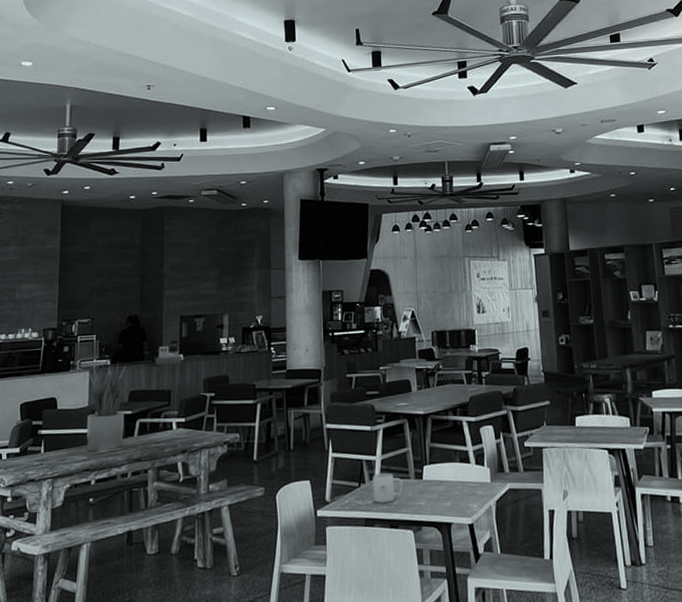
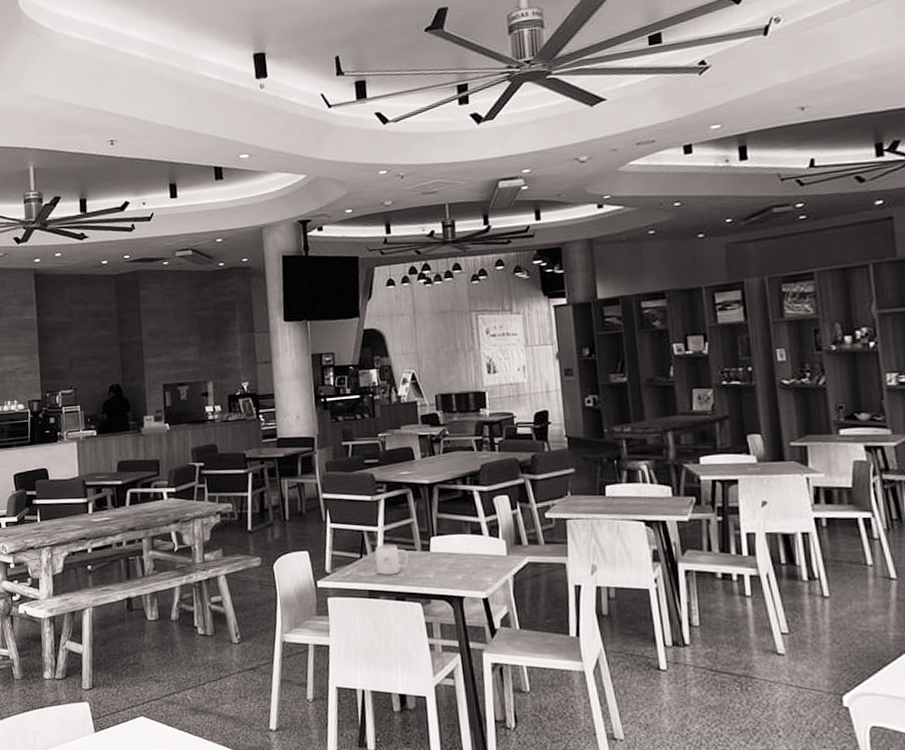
planter: present [87,363,127,452] -> none [74,434,116,521]

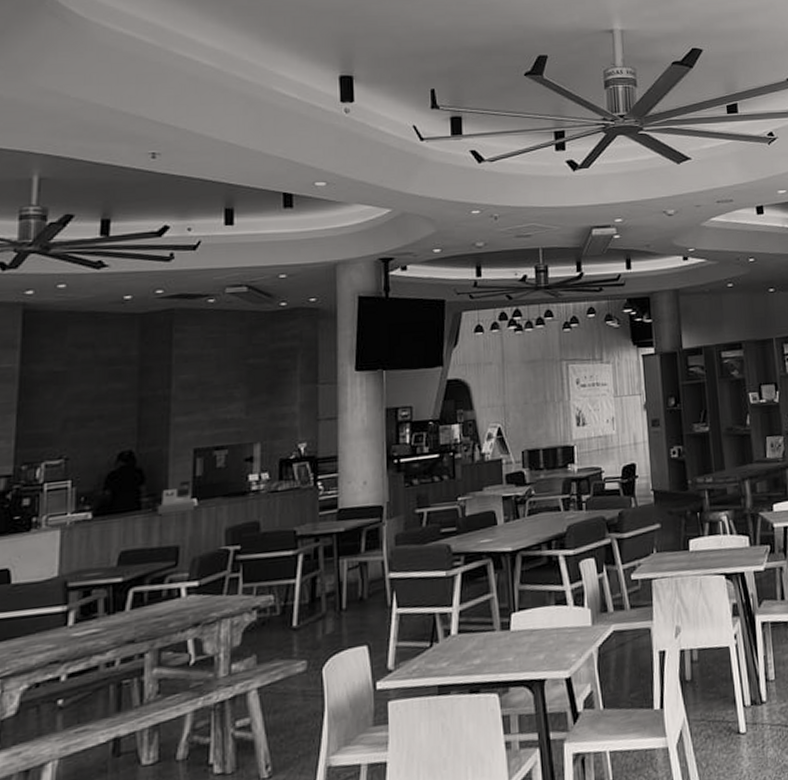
mug: present [375,545,409,575] -> none [447,626,487,665]

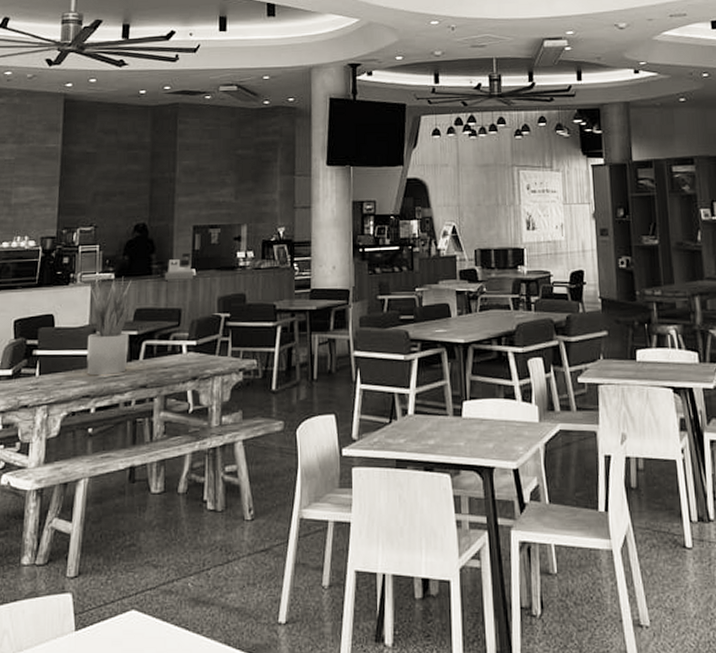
planter: none [55,516,116,637] -> present [87,277,133,376]

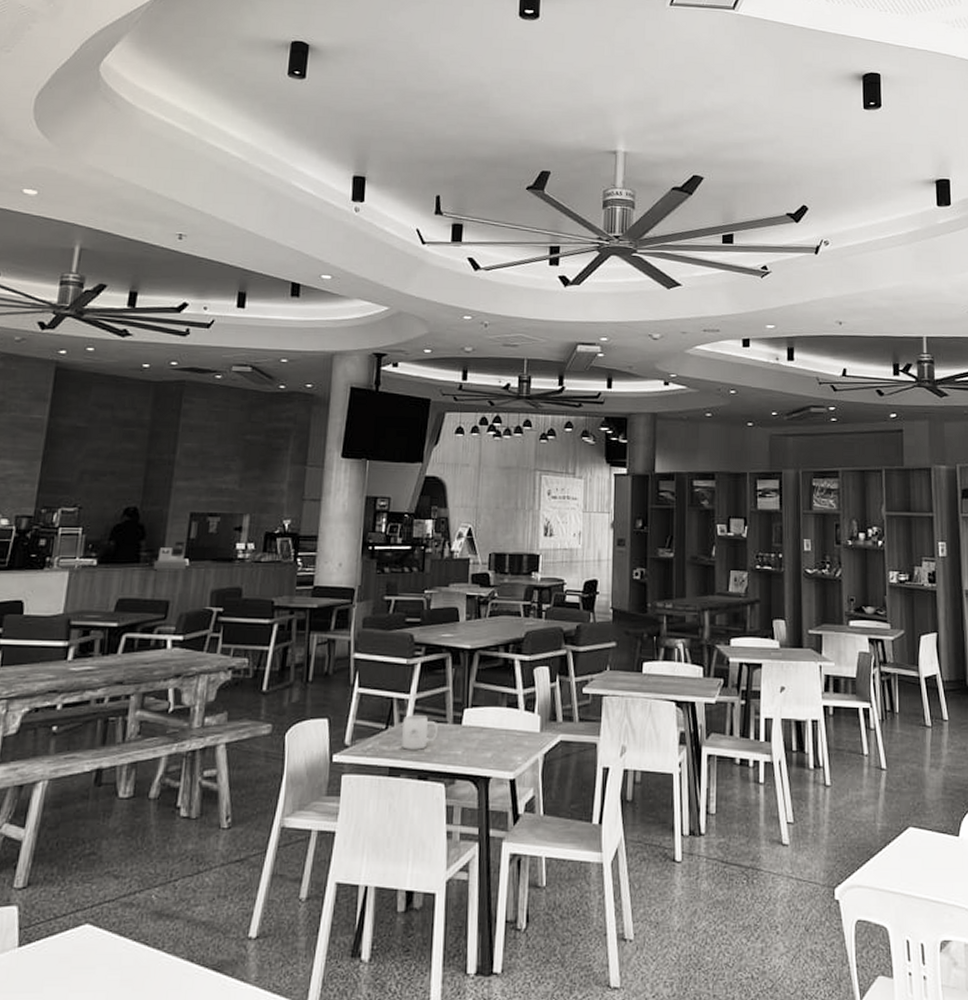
planter: present [87,277,133,376] -> none [56,564,117,670]
mug: none [404,409,440,442] -> present [401,715,439,750]

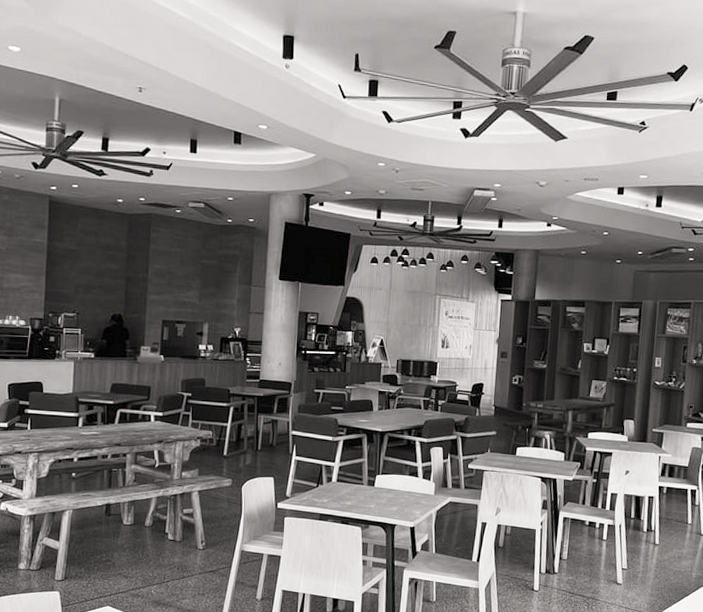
mug: present [401,715,439,750] -> none [328,478,357,503]

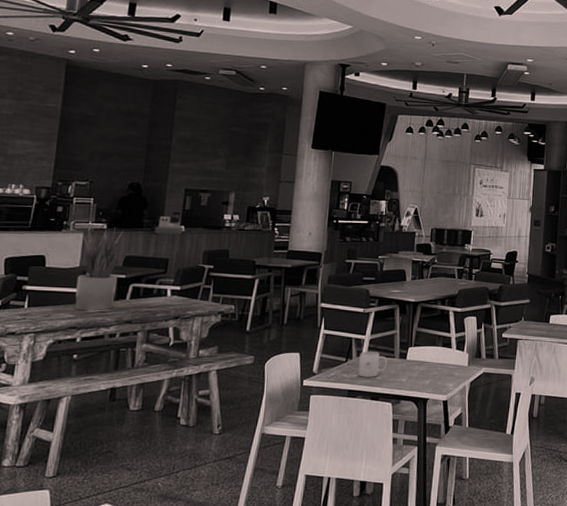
planter: none [71,357,110,434] -> present [75,228,124,311]
mug: none [328,478,357,503] -> present [358,351,388,378]

